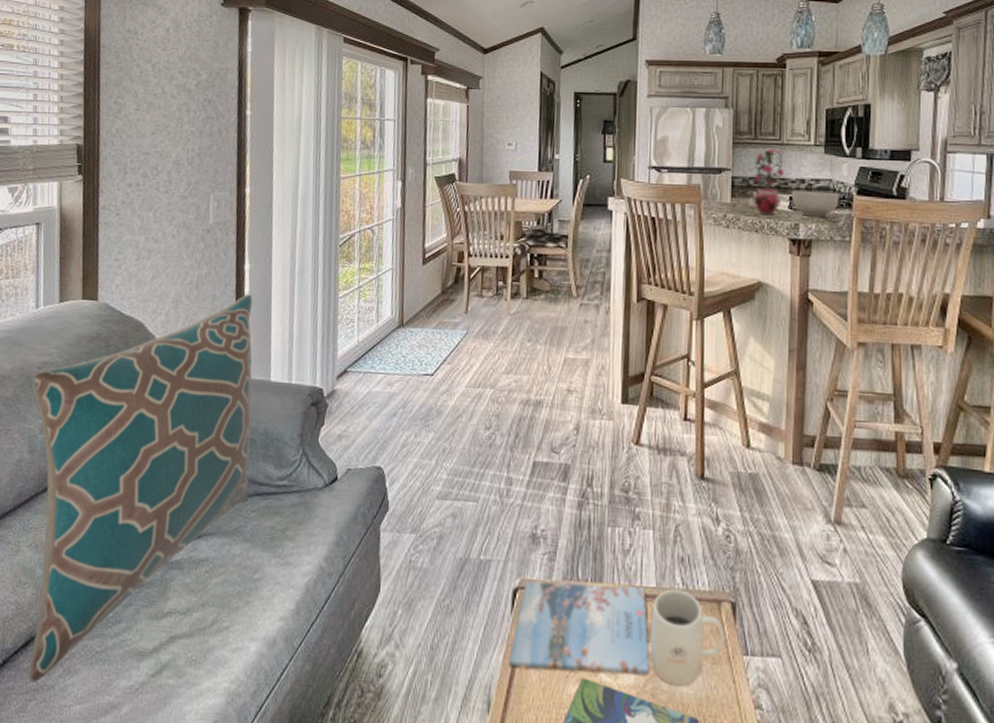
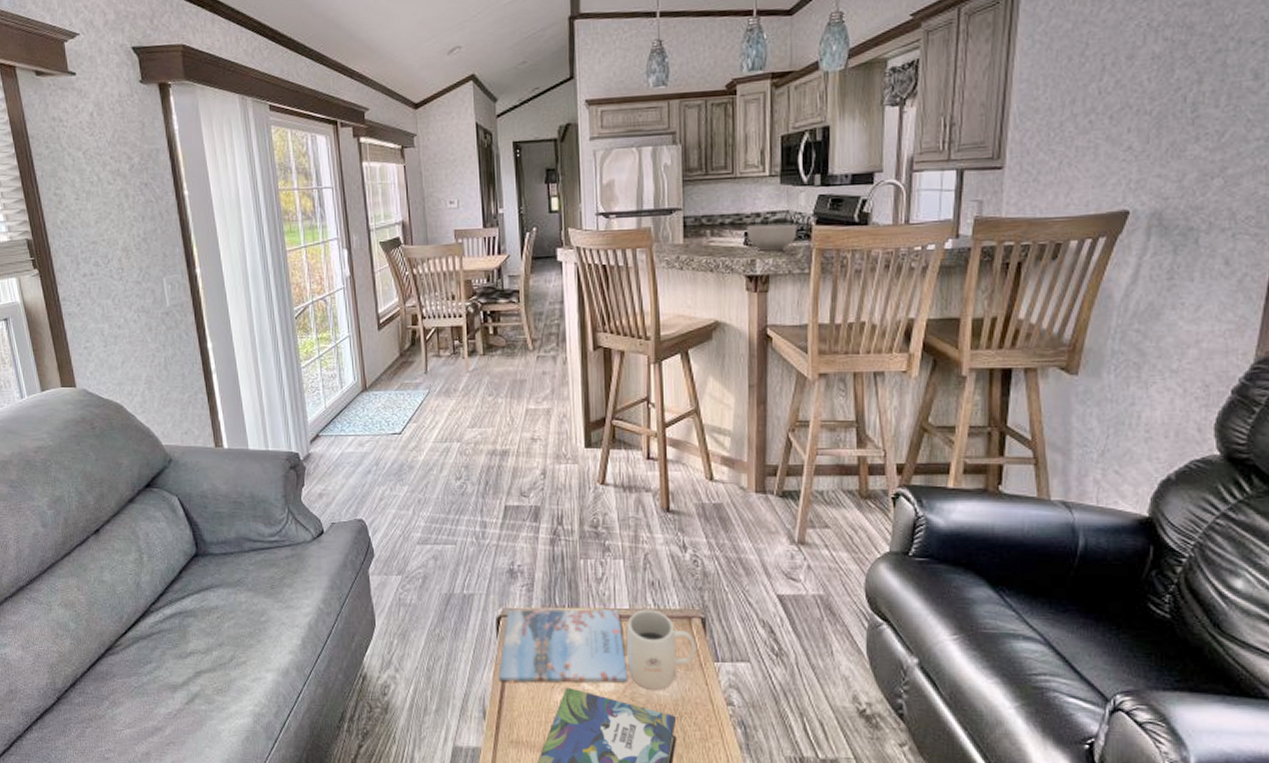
pillow: present [28,294,253,684] -> none [31,370,246,715]
potted flower: present [751,148,785,215] -> none [703,182,739,253]

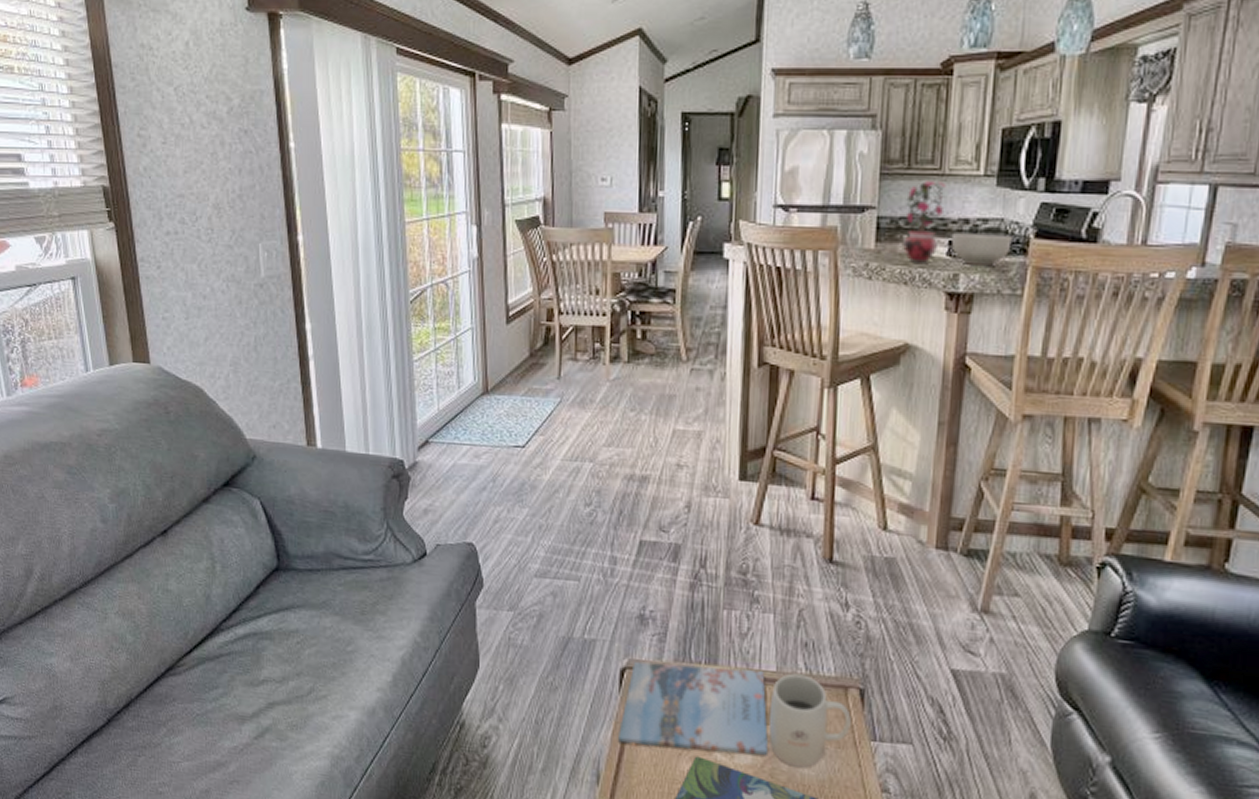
potted flower: none [703,182,739,253] -> present [902,179,946,263]

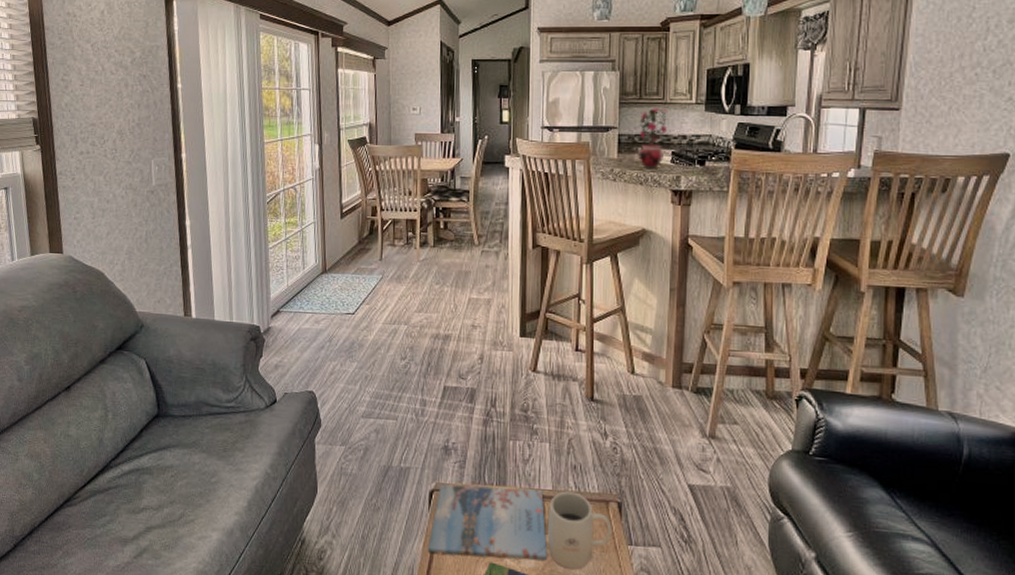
bowl: present [951,233,1012,266] -> none [673,146,718,170]

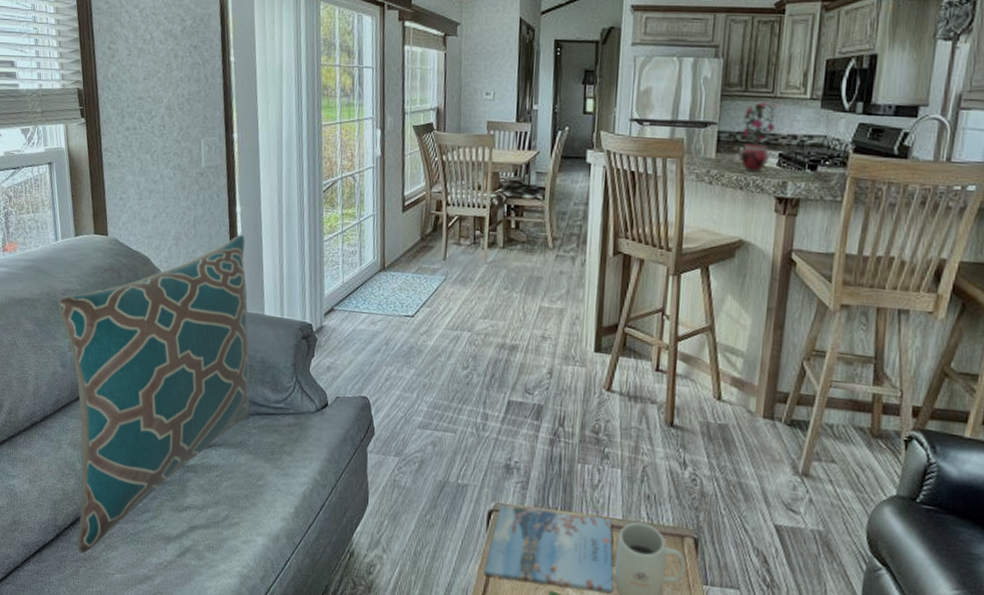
pillow: none [15,246,204,563] -> present [58,234,251,555]

